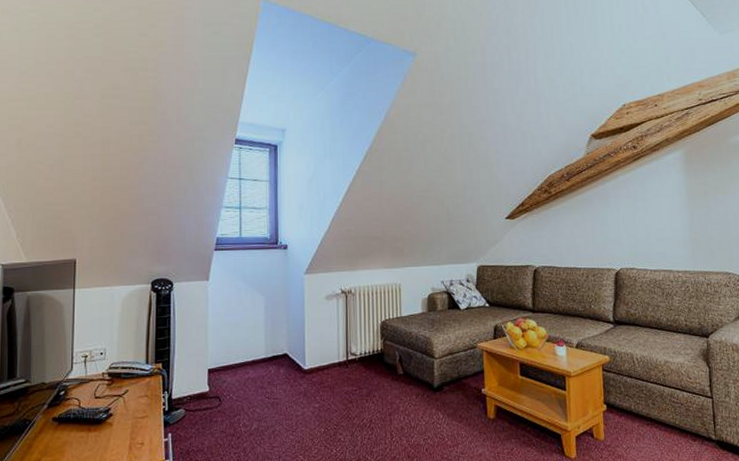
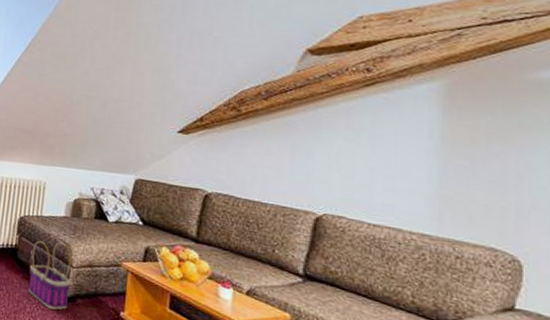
basket: none [397,337,436,402] -> present [28,240,72,310]

